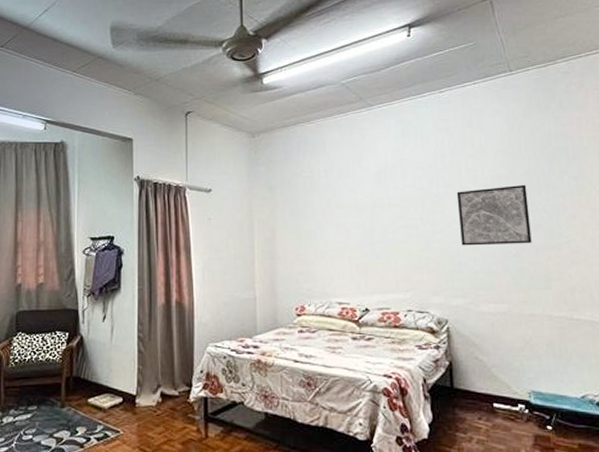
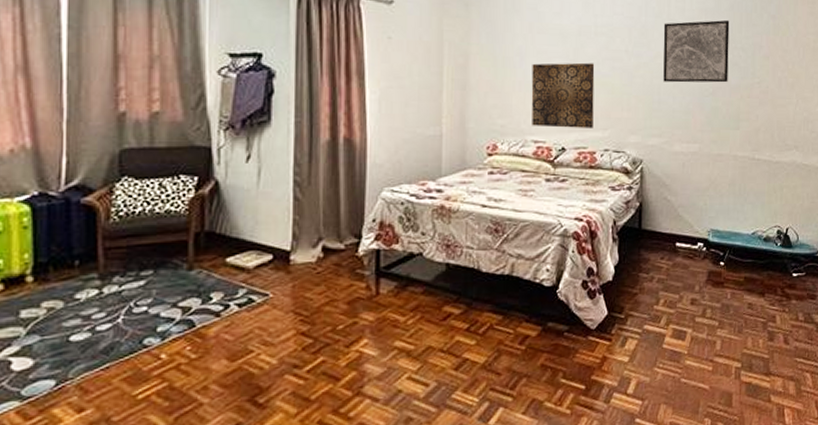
wall art: none [332,231,395,291] -> present [531,62,595,128]

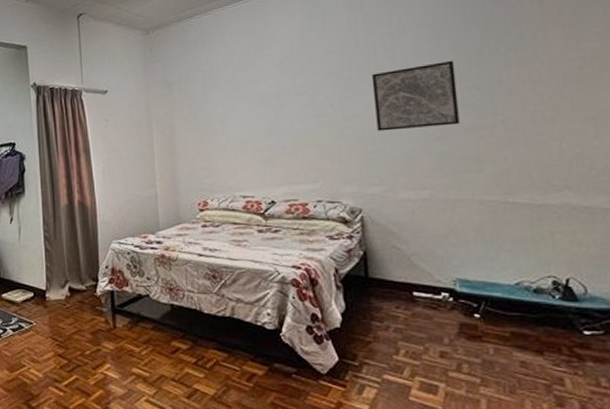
wall art: present [531,62,595,128] -> none [234,121,303,183]

